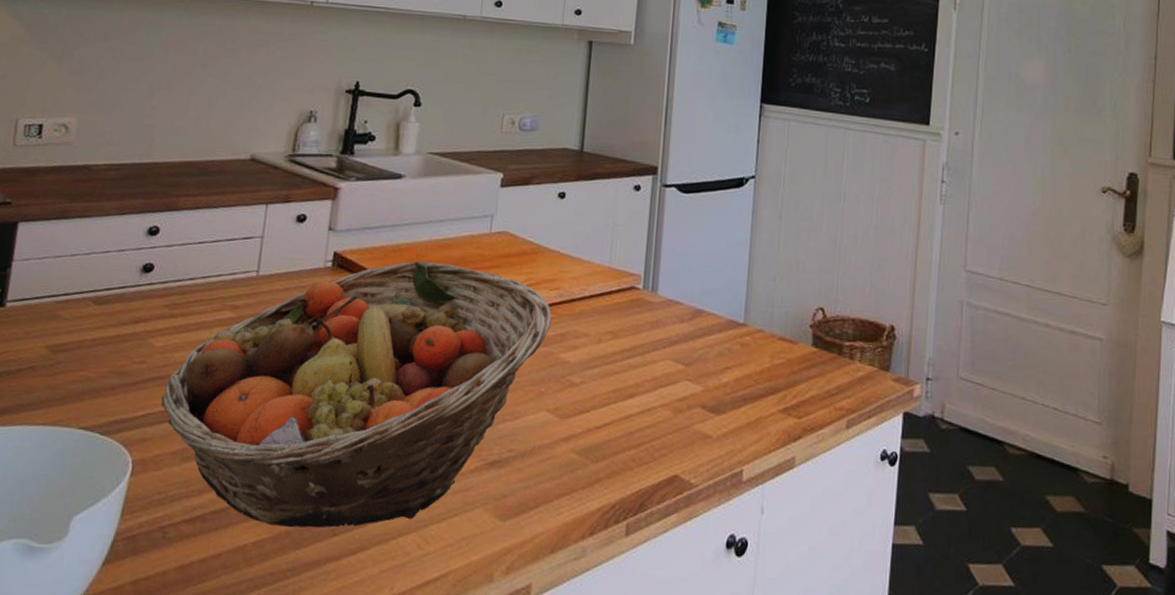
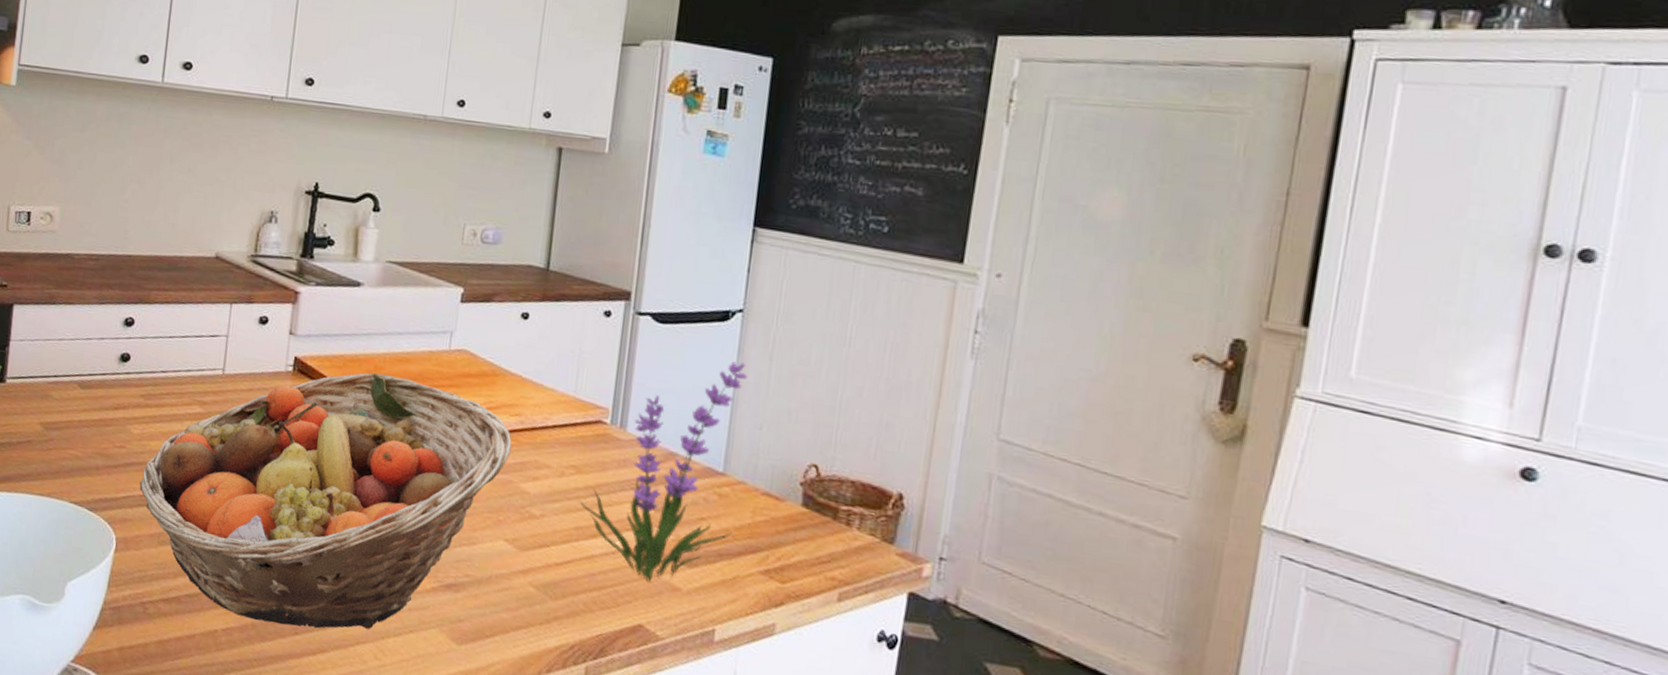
plant: none [617,222,762,433] -> present [580,361,748,582]

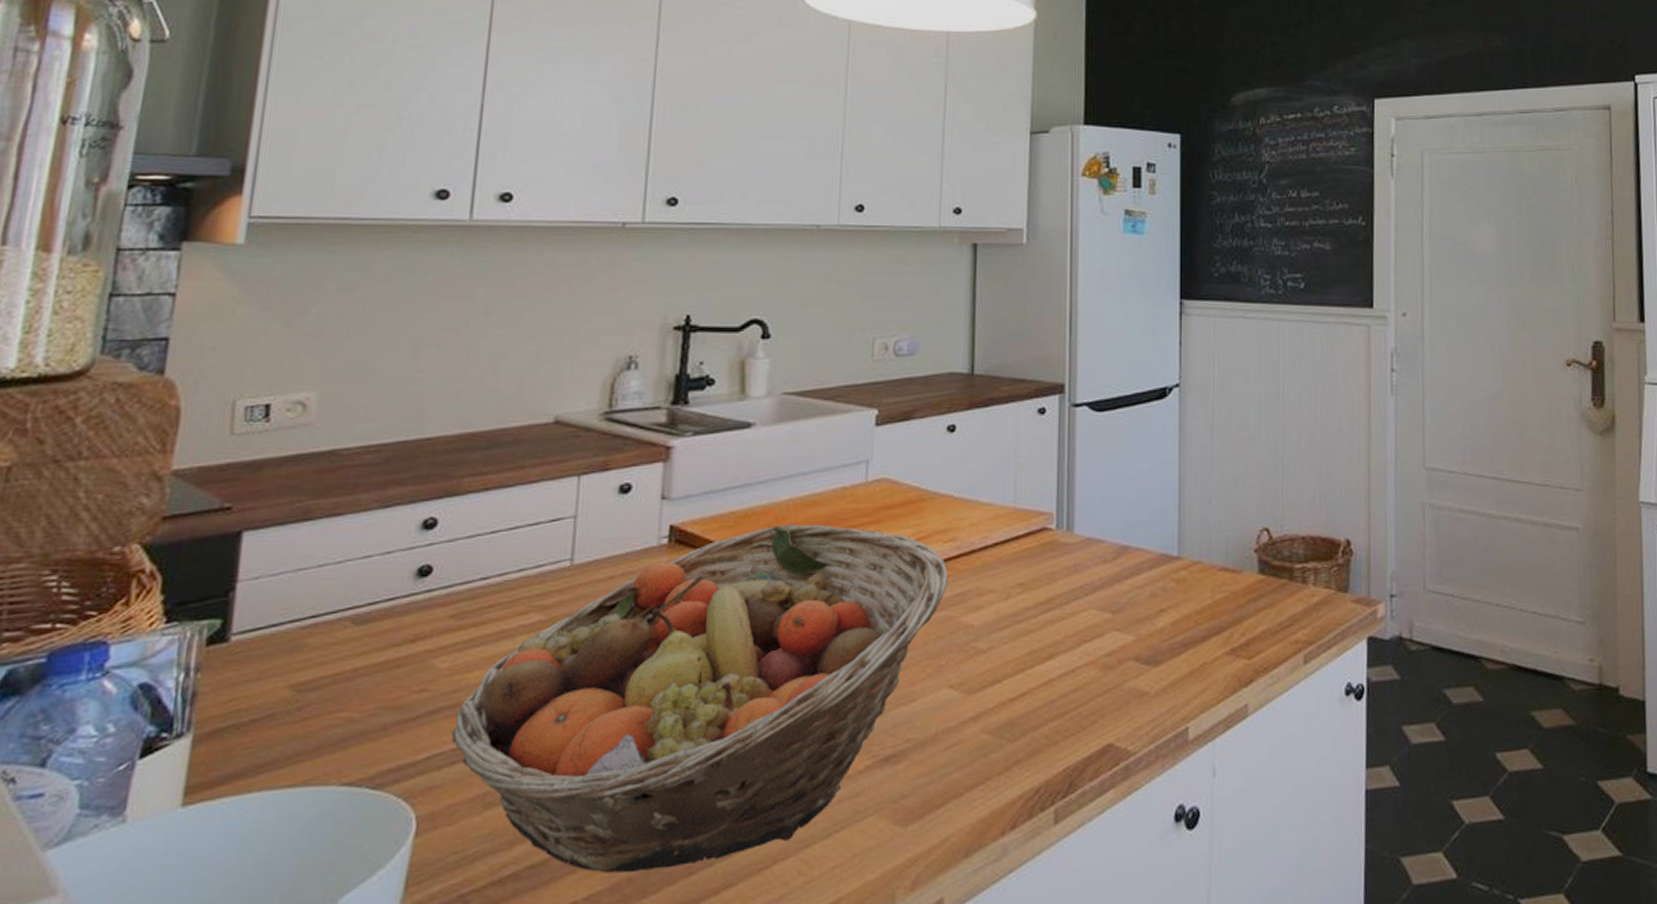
plant: present [580,361,748,582] -> none [1031,438,1194,694]

